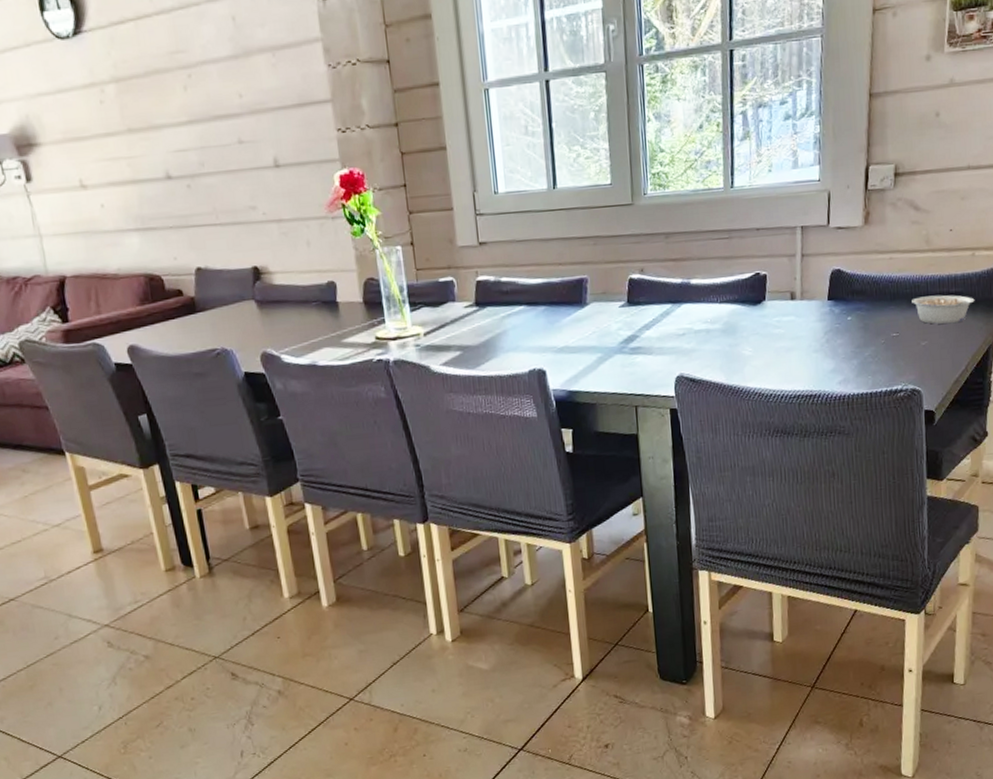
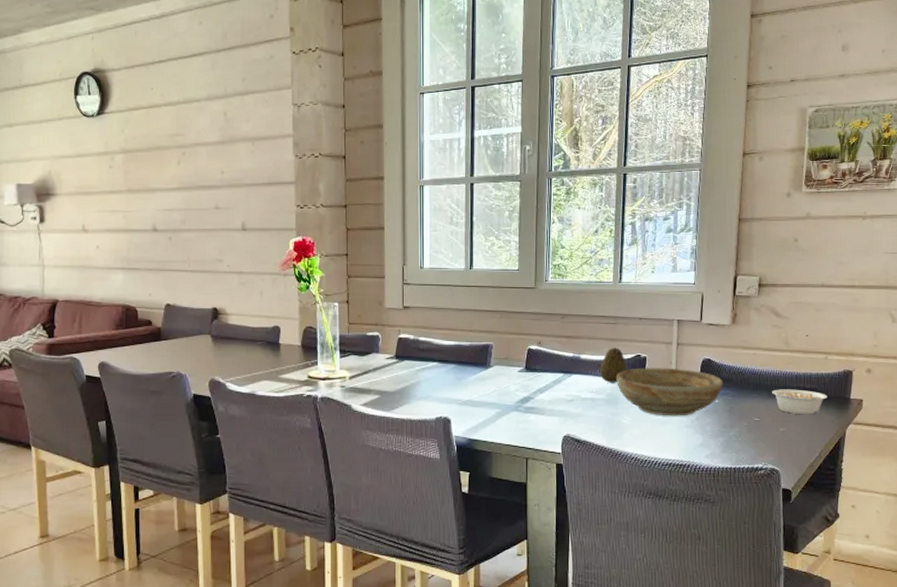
fruit: none [713,267,745,310] -> present [600,348,627,383]
bowl: none [733,284,856,342] -> present [616,368,723,416]

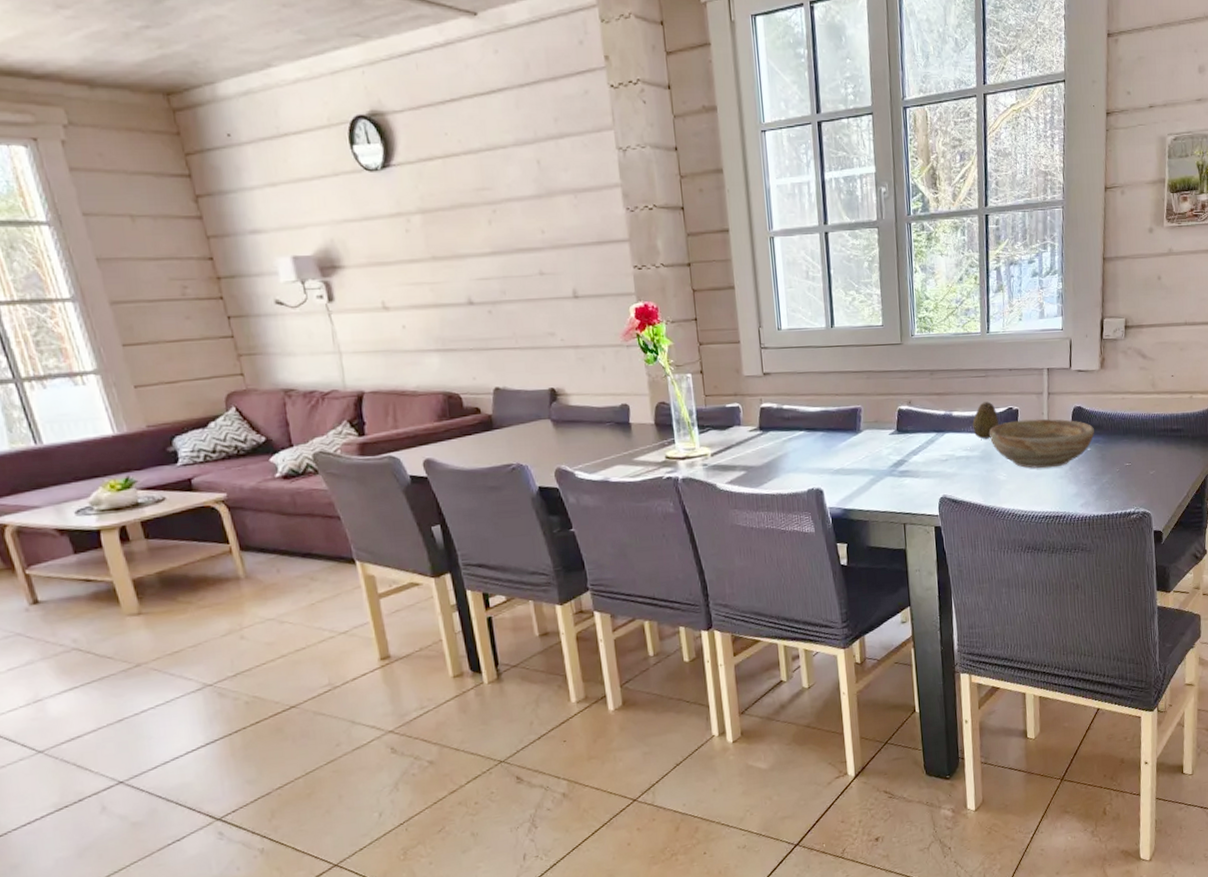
legume: present [772,389,828,415] -> none [1141,431,1194,457]

